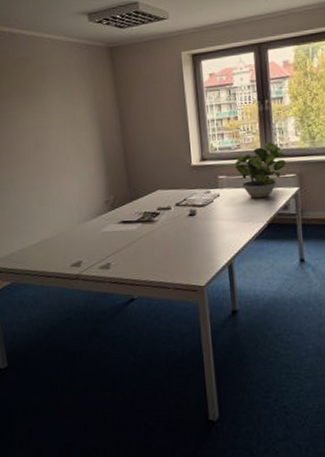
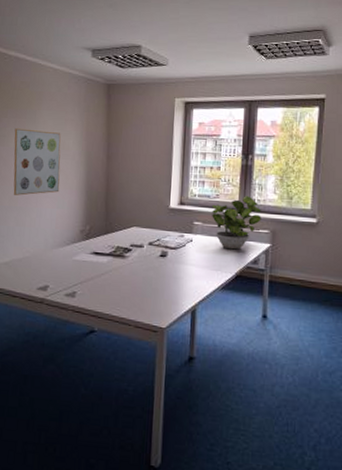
wall art: none [21,105,78,176] -> present [13,128,61,196]

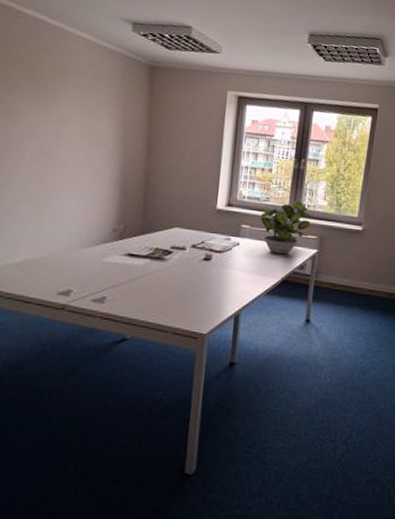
wall art: present [13,128,61,196] -> none [28,104,91,186]

